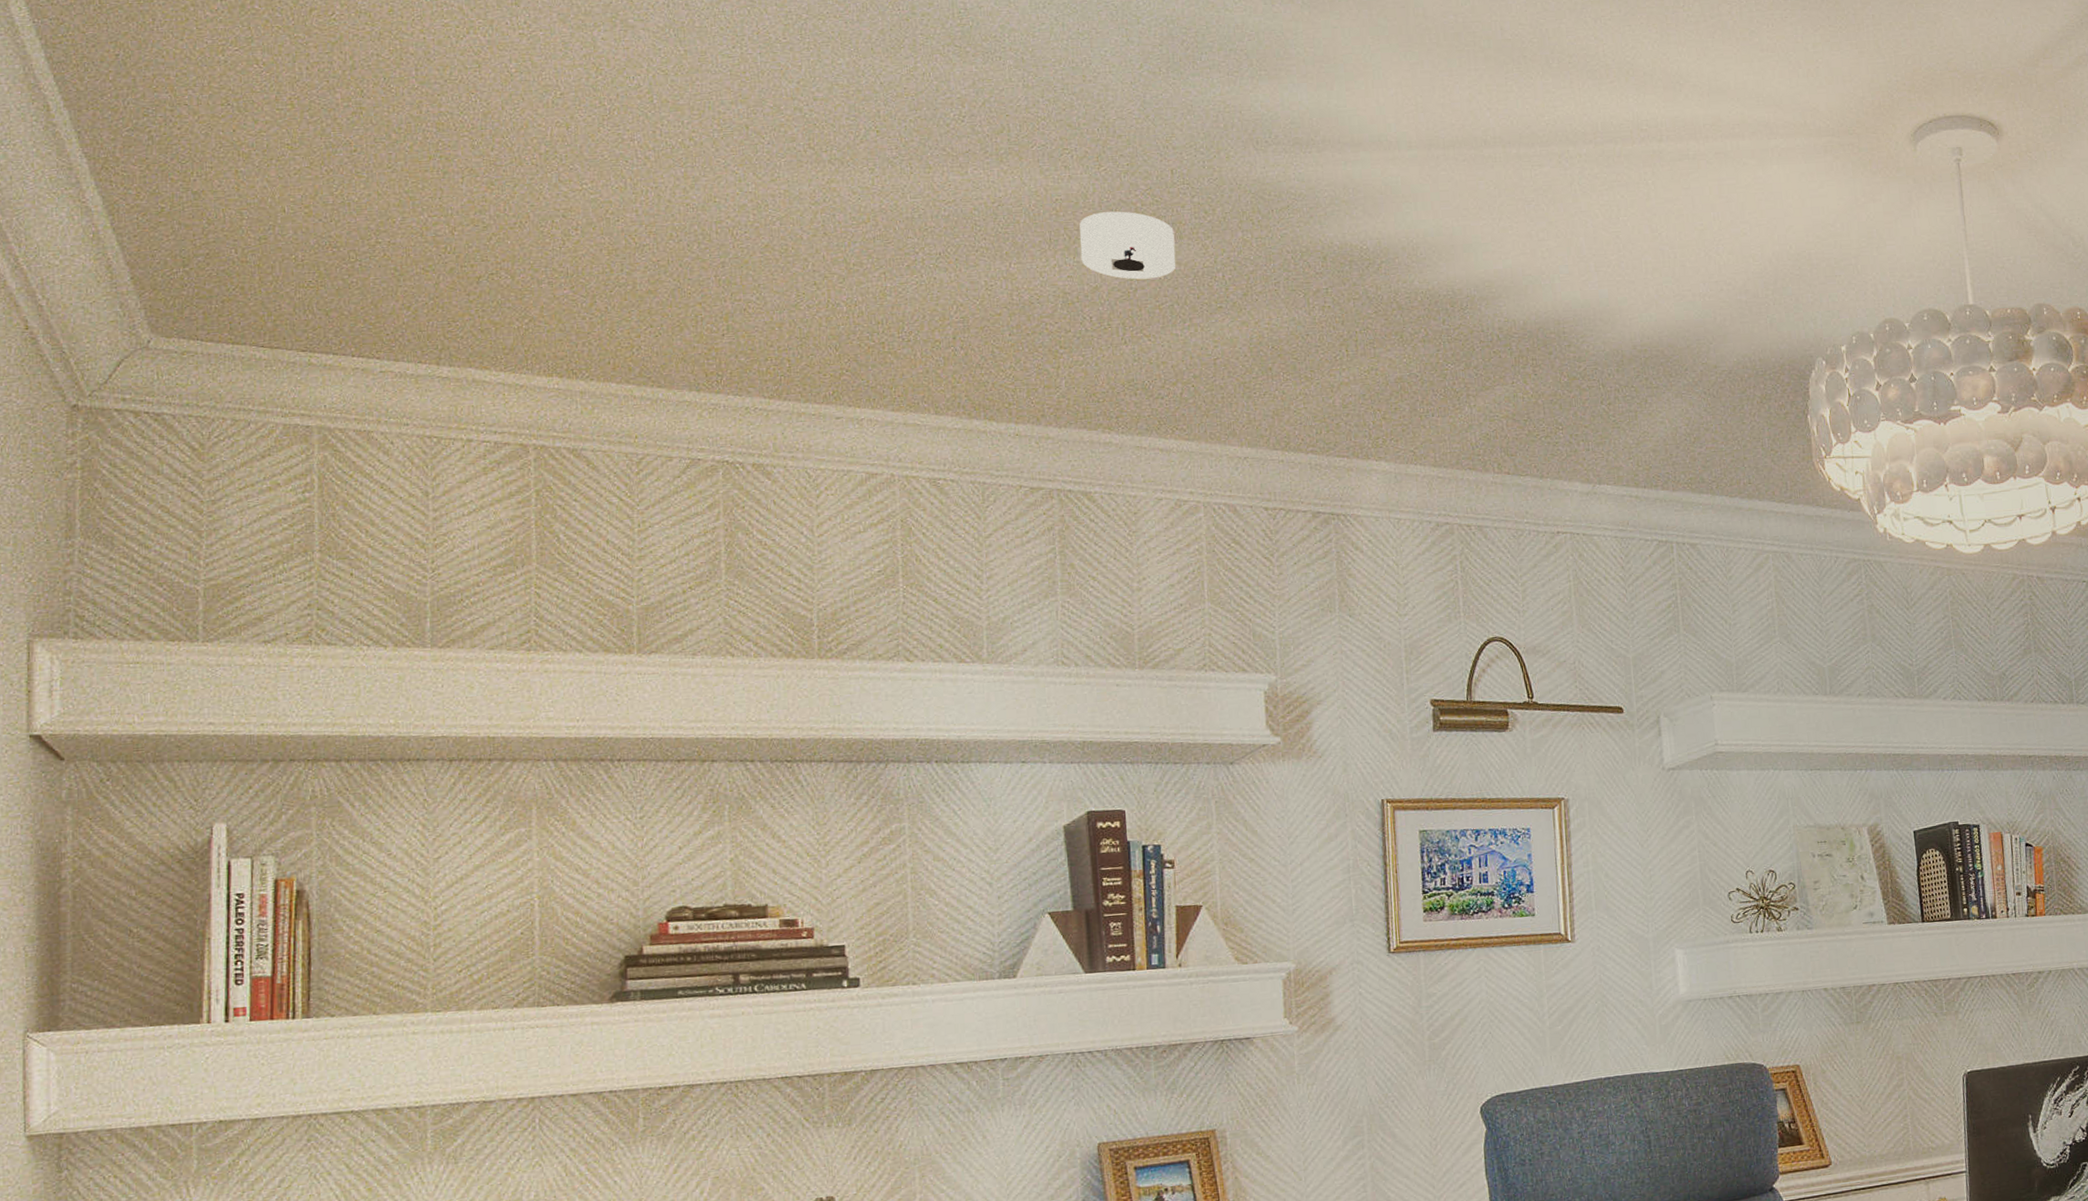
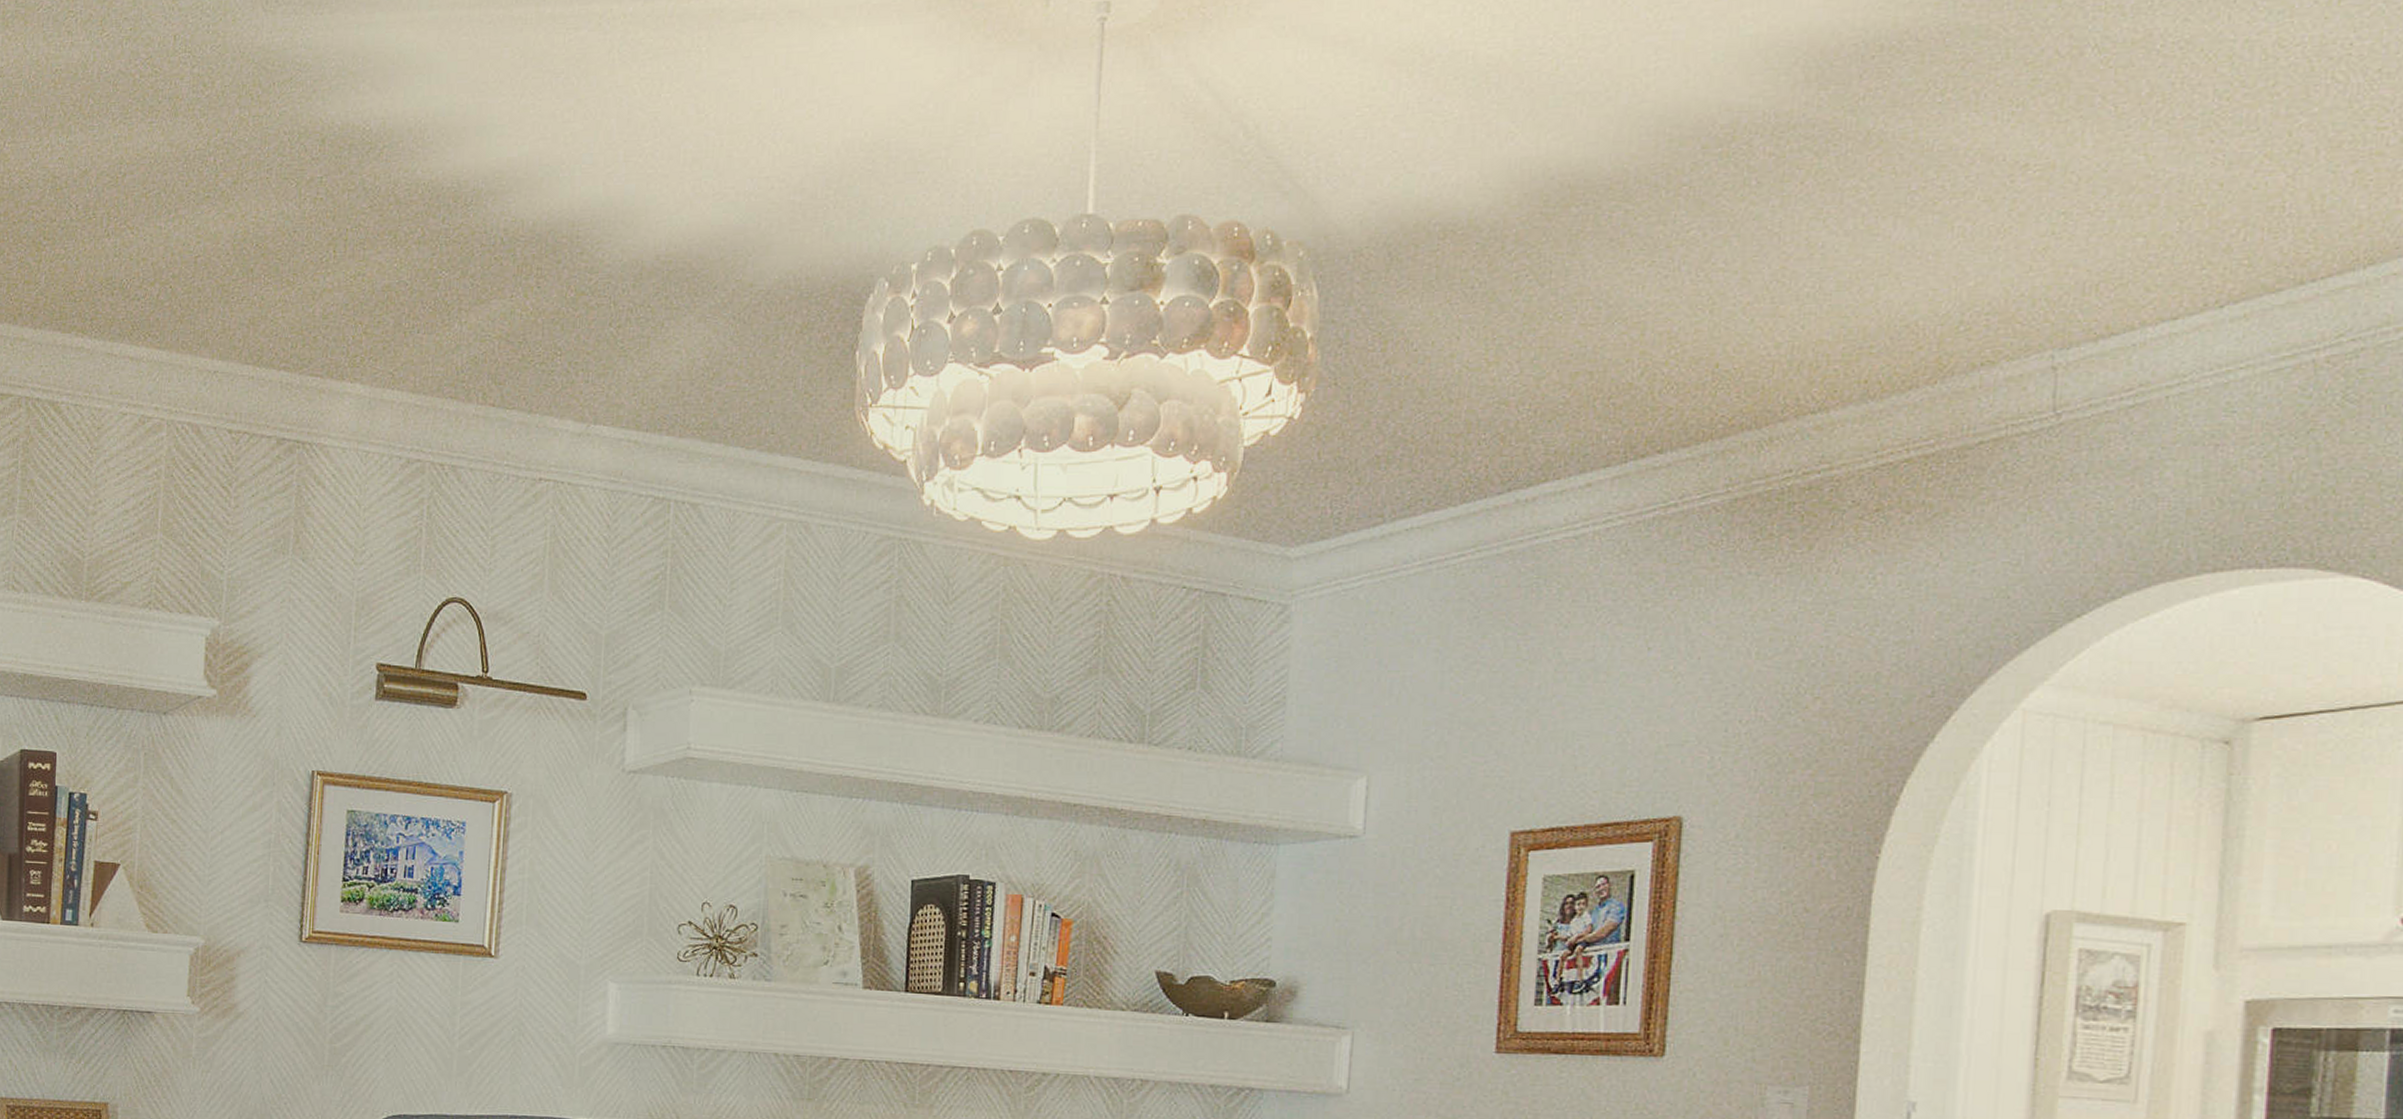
smoke detector: present [1079,211,1176,280] -> none [74,83,170,163]

